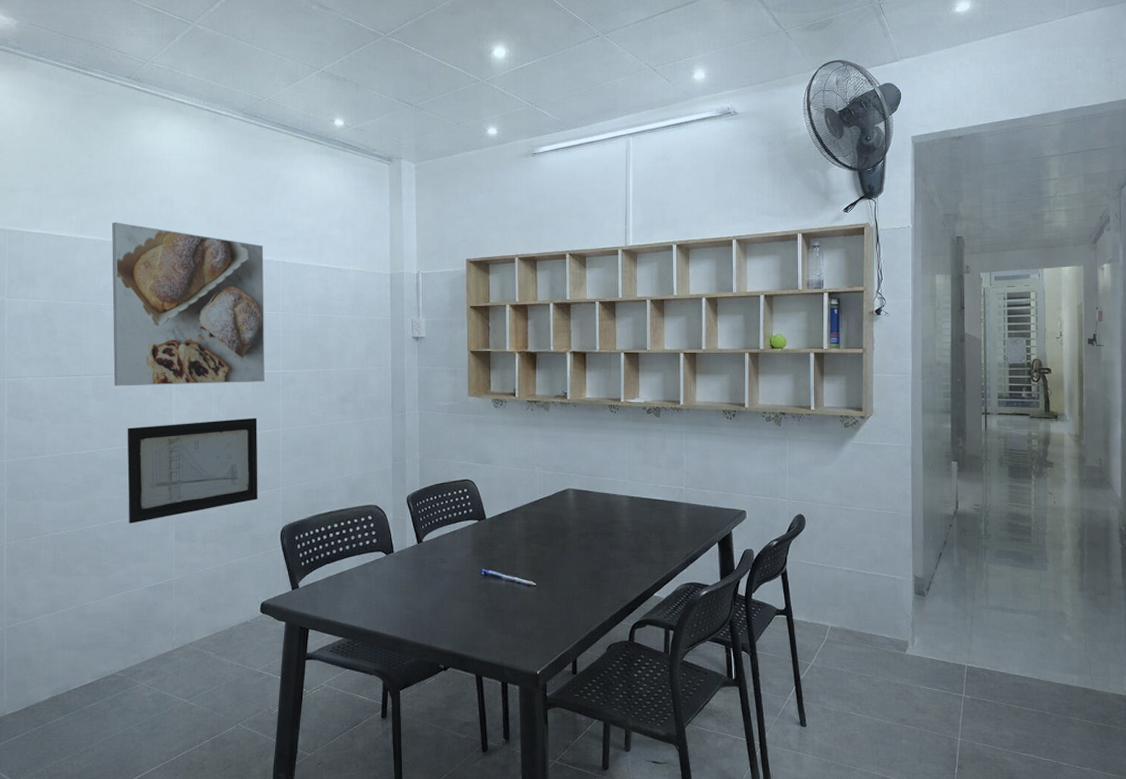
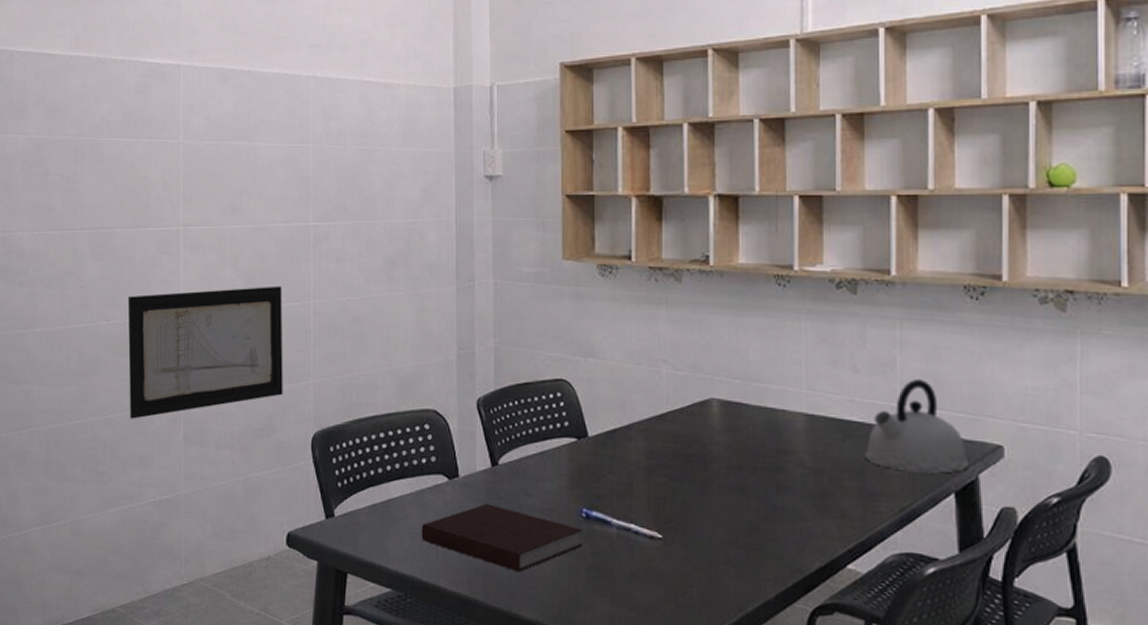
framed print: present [112,222,265,386] -> none [110,33,292,243]
notebook: none [365,570,483,617] -> present [421,504,583,572]
kettle: none [664,471,726,531] -> present [864,379,969,474]

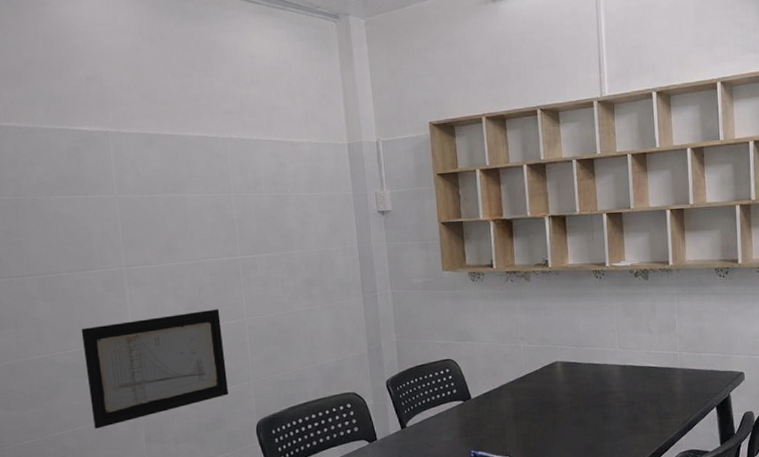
kettle: present [864,379,969,474] -> none [659,334,724,397]

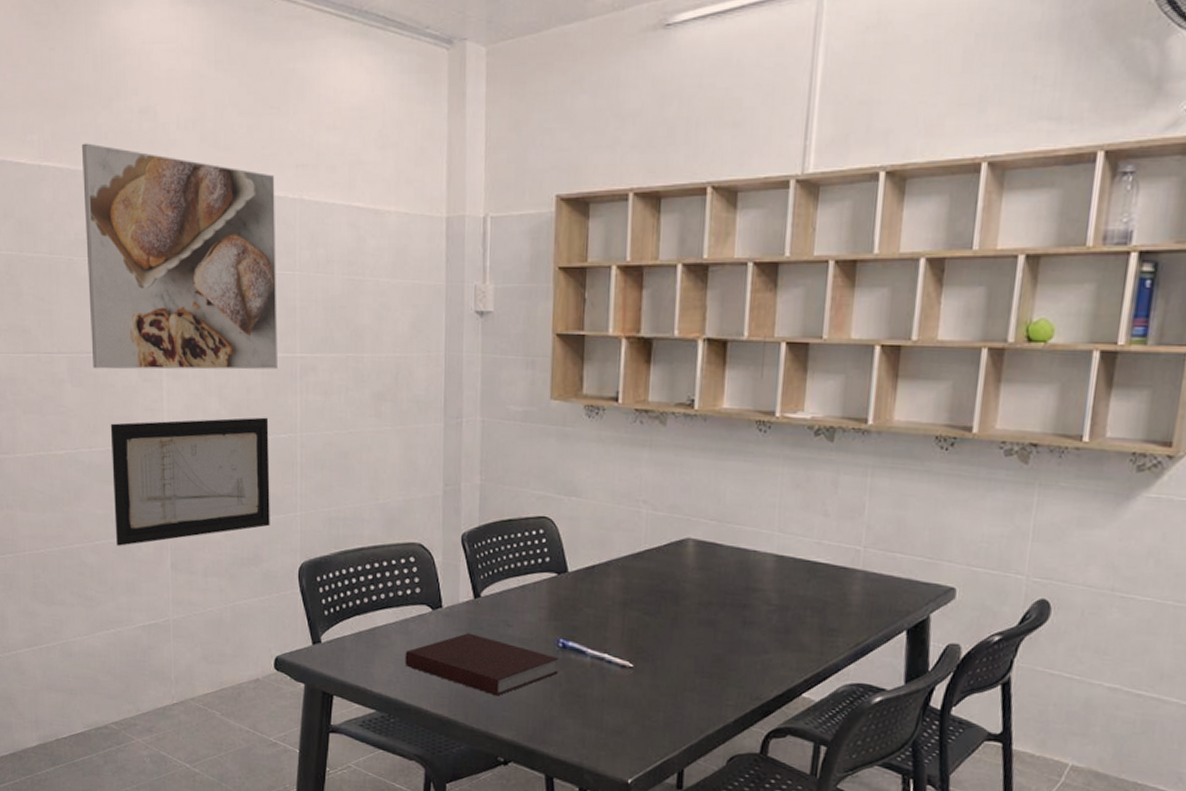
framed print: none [38,105,223,285] -> present [82,143,278,370]

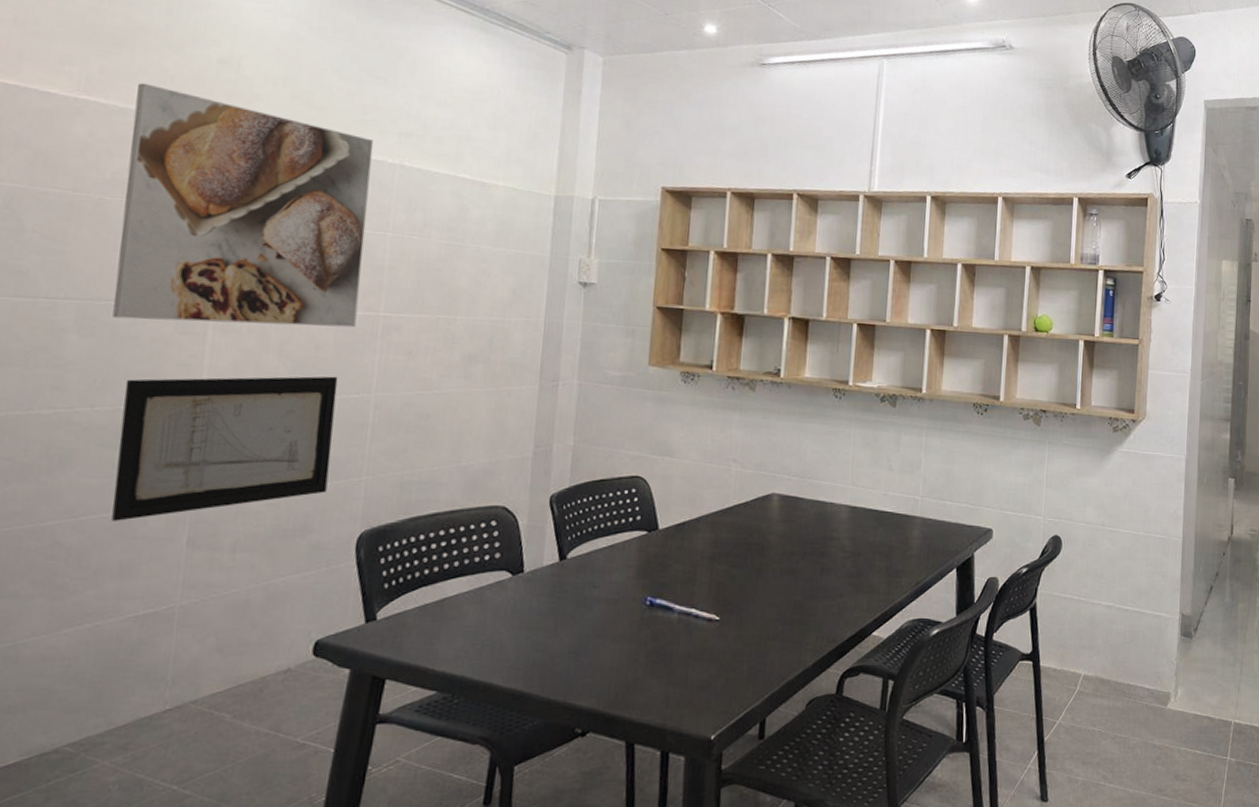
notebook: present [405,633,559,696] -> none [476,597,645,662]

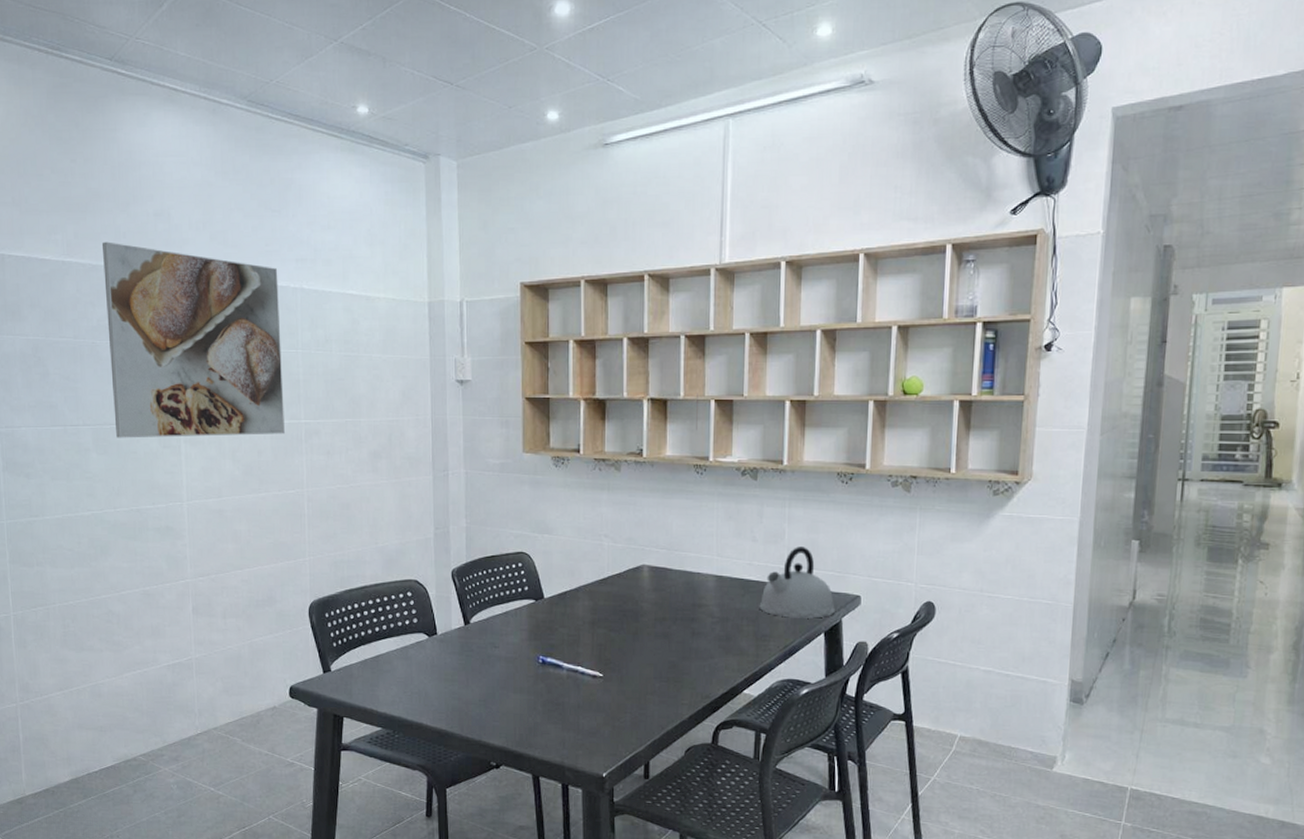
wall art: present [112,376,338,521] -> none [133,476,282,595]
kettle: none [892,477,968,553] -> present [759,547,835,618]

